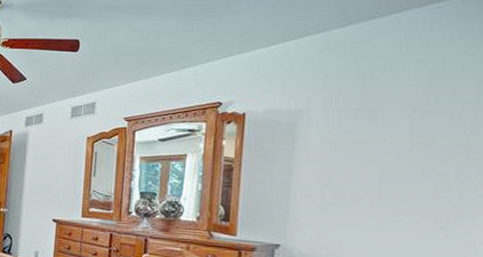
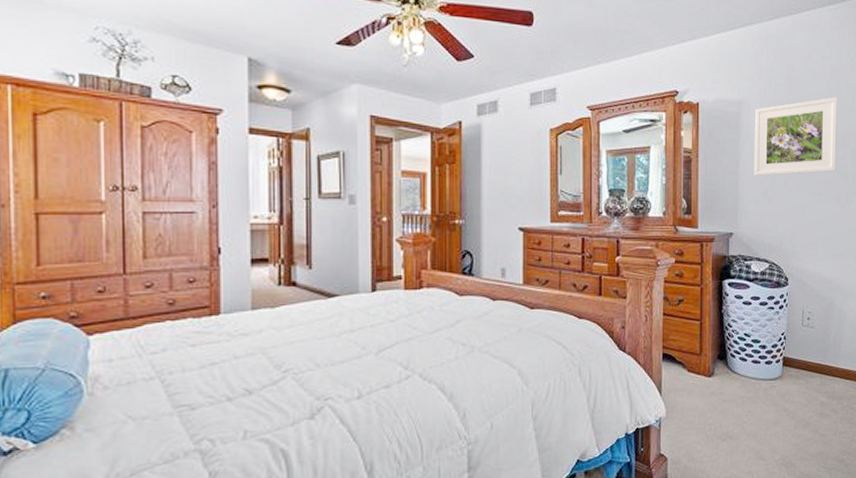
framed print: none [310,105,438,189] -> present [753,97,837,176]

